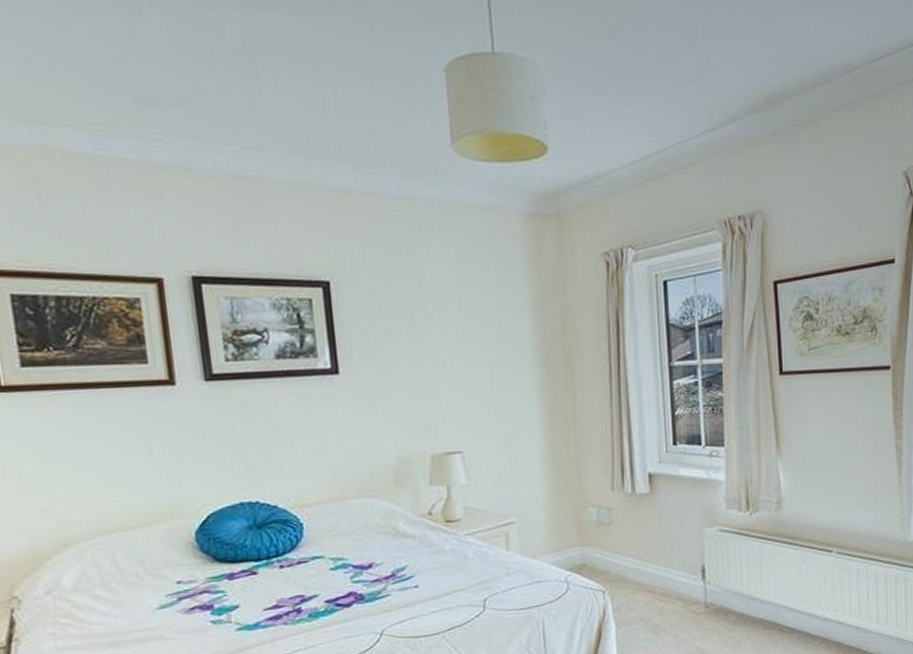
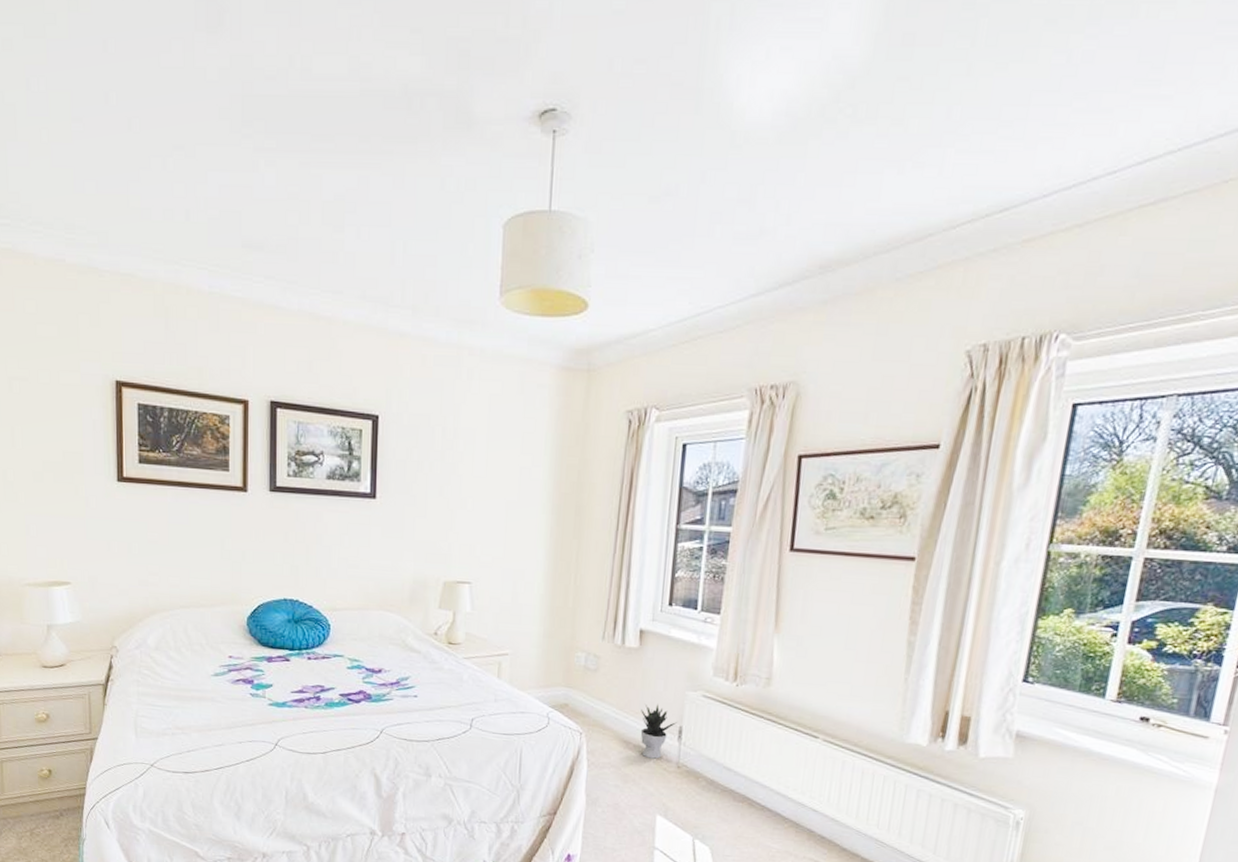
potted plant: none [661,546,700,604] -> present [640,703,678,759]

